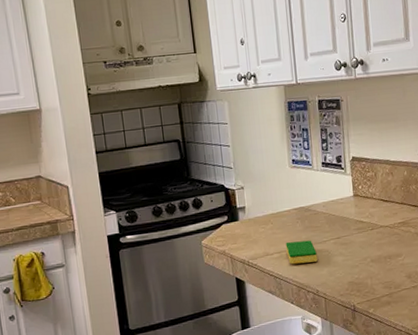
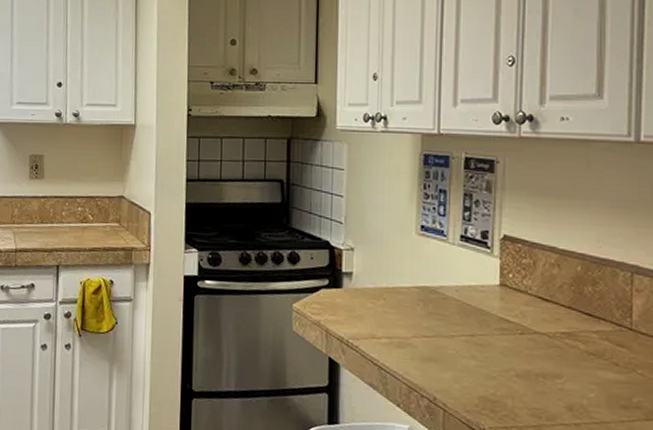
dish sponge: present [285,240,318,265] -> none [399,326,440,360]

